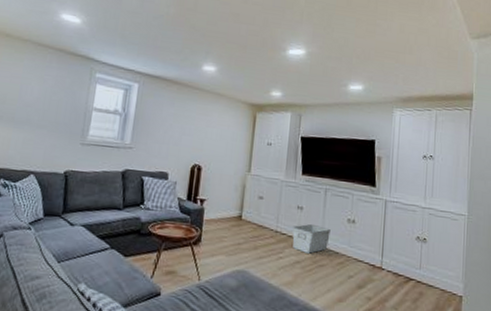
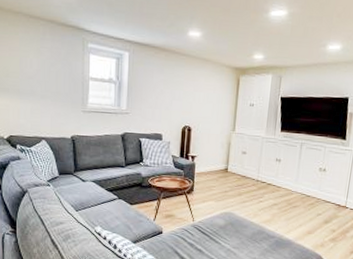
storage bin: present [292,224,331,254] -> none [271,174,304,197]

